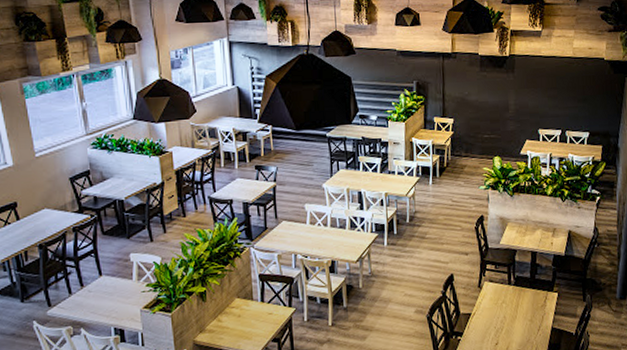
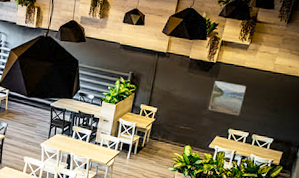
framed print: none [511,76,548,113] -> present [208,81,246,116]

